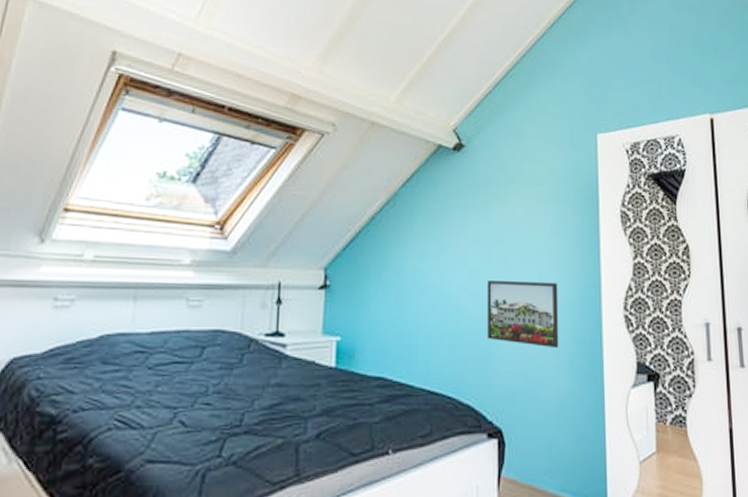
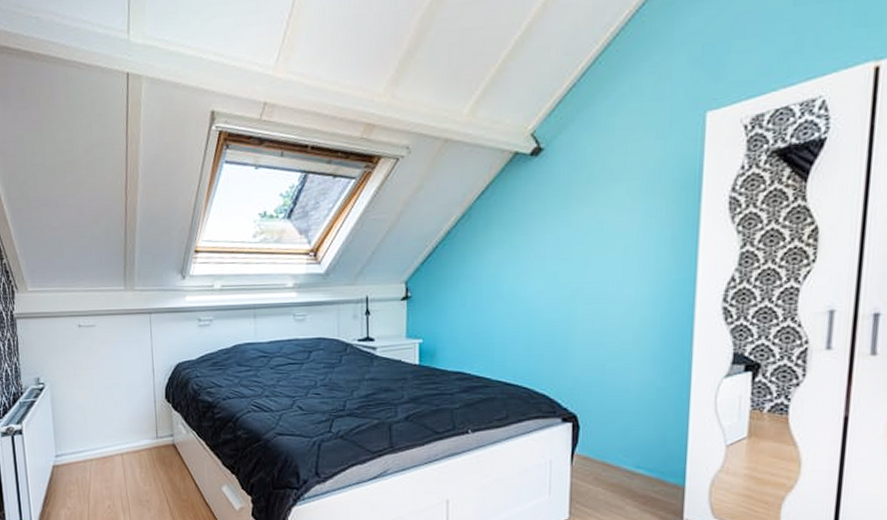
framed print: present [487,281,559,349] -> none [564,280,645,343]

